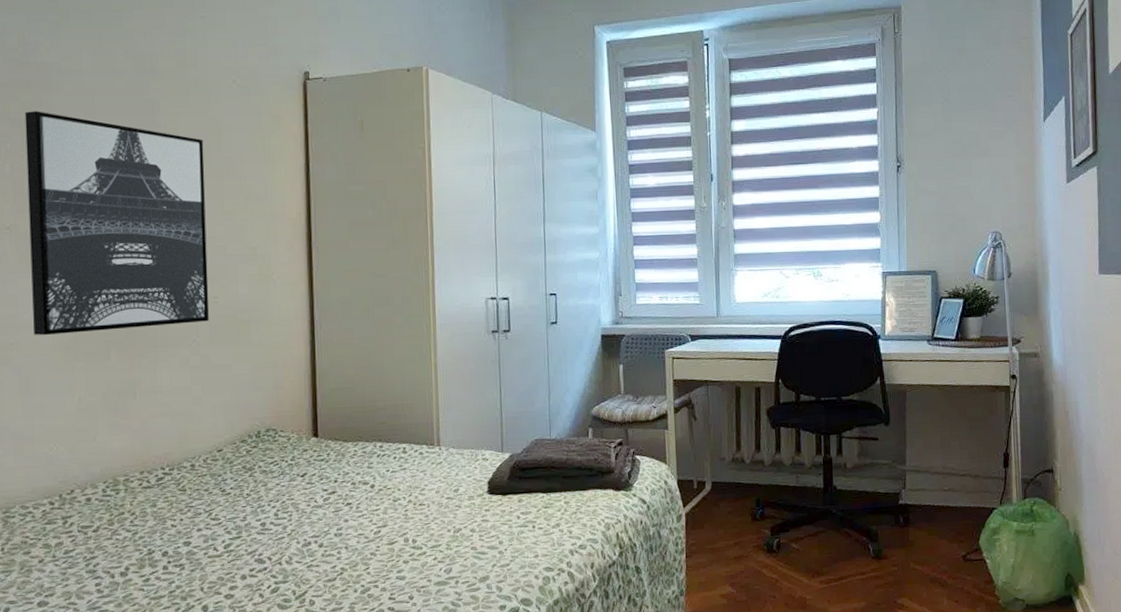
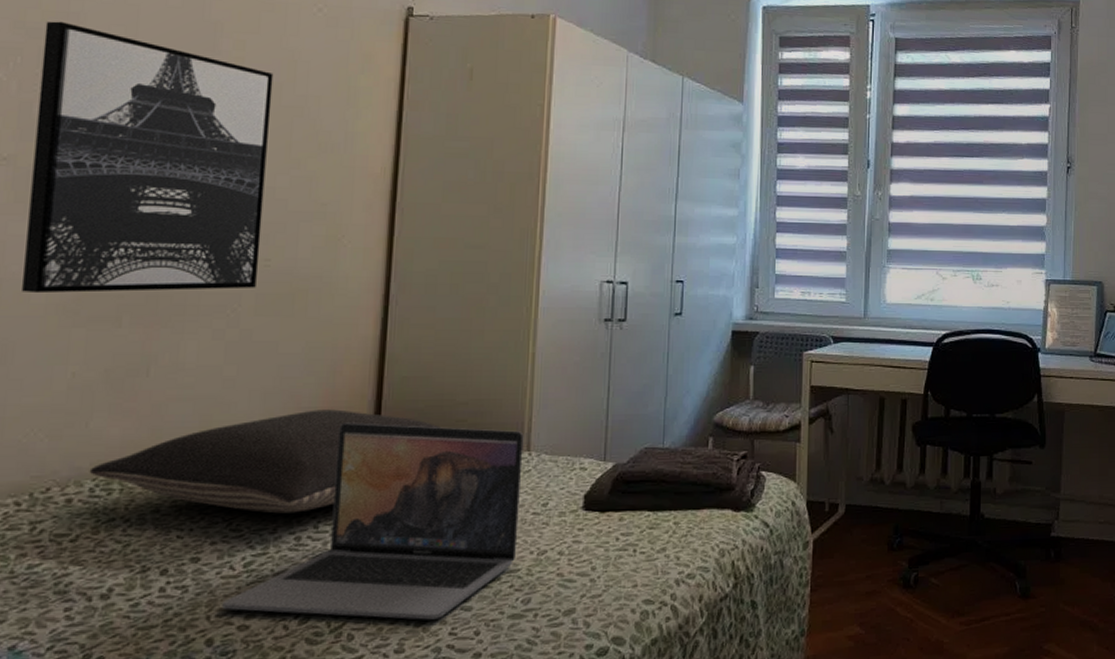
pillow: none [100,418,366,505] -> present [89,409,441,514]
laptop: none [211,428,437,588] -> present [222,422,524,620]

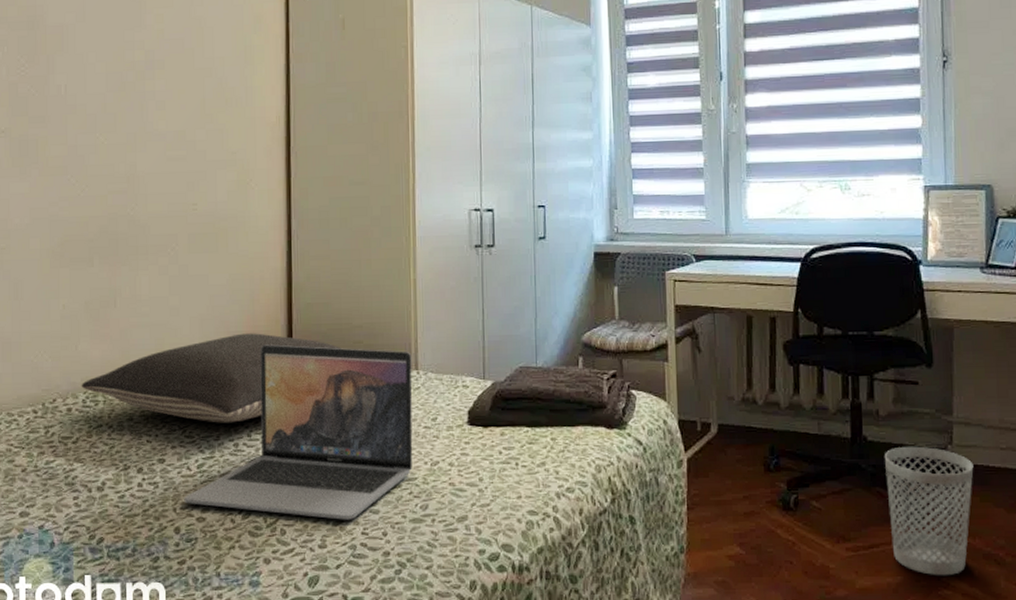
wall art: present [22,21,274,294] -> none [21,14,189,241]
wastebasket: none [998,522,1076,645] -> present [884,446,974,576]

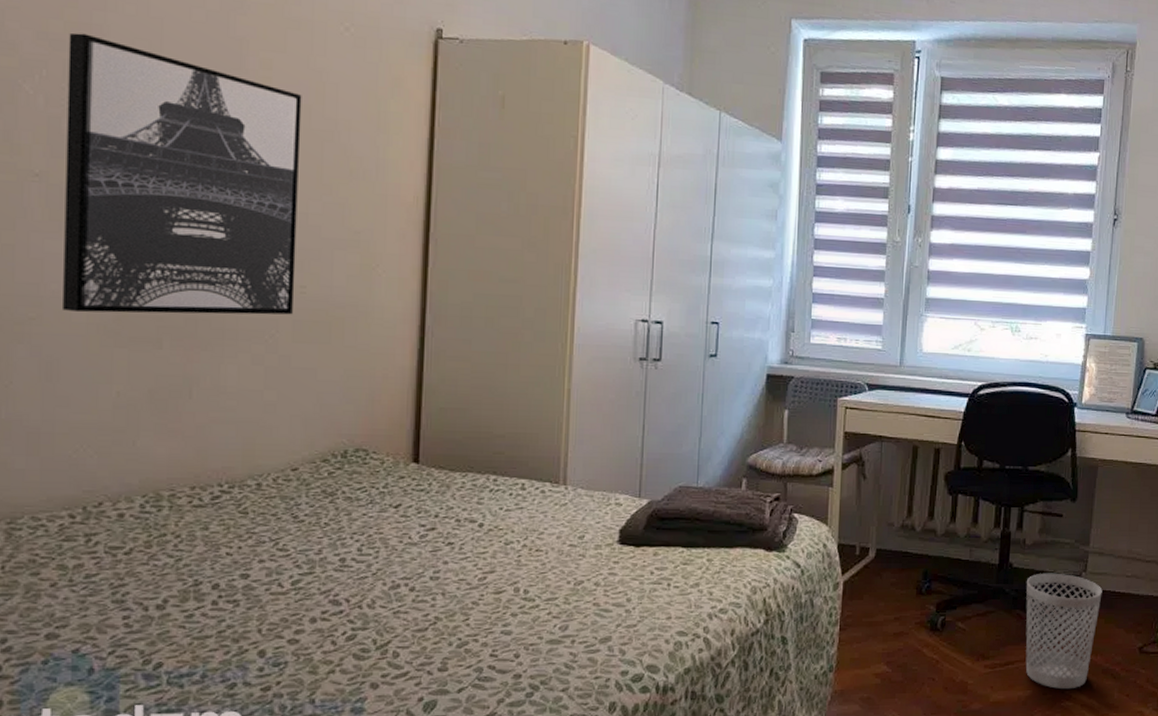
wall art: none [21,14,189,241] -> present [63,32,302,315]
pillow: present [81,333,341,423] -> none [138,437,478,536]
laptop: present [184,344,413,520] -> none [272,451,560,642]

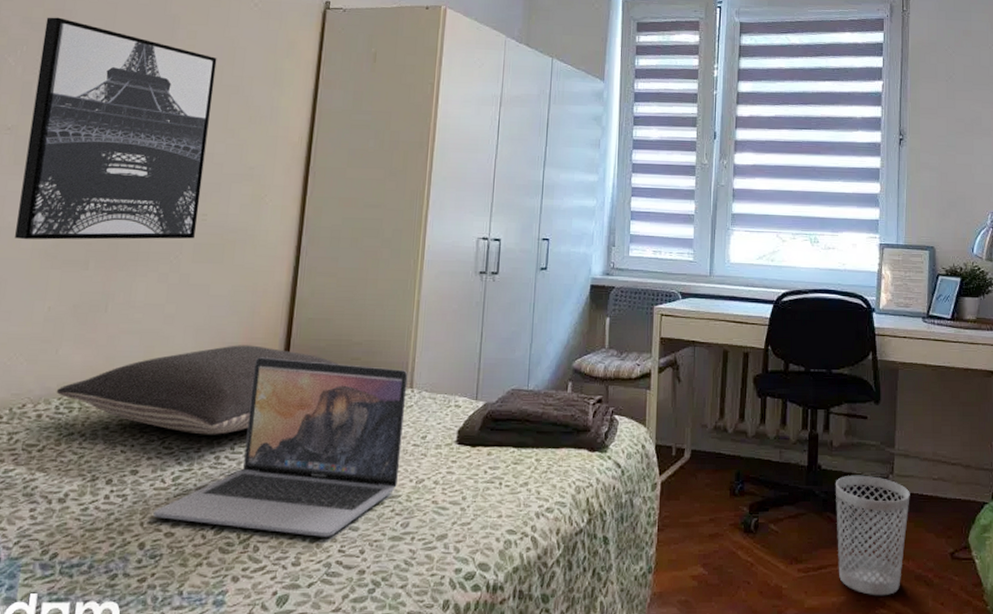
pillow: none [138,437,478,536] -> present [56,345,338,435]
laptop: none [272,451,560,642] -> present [153,357,408,537]

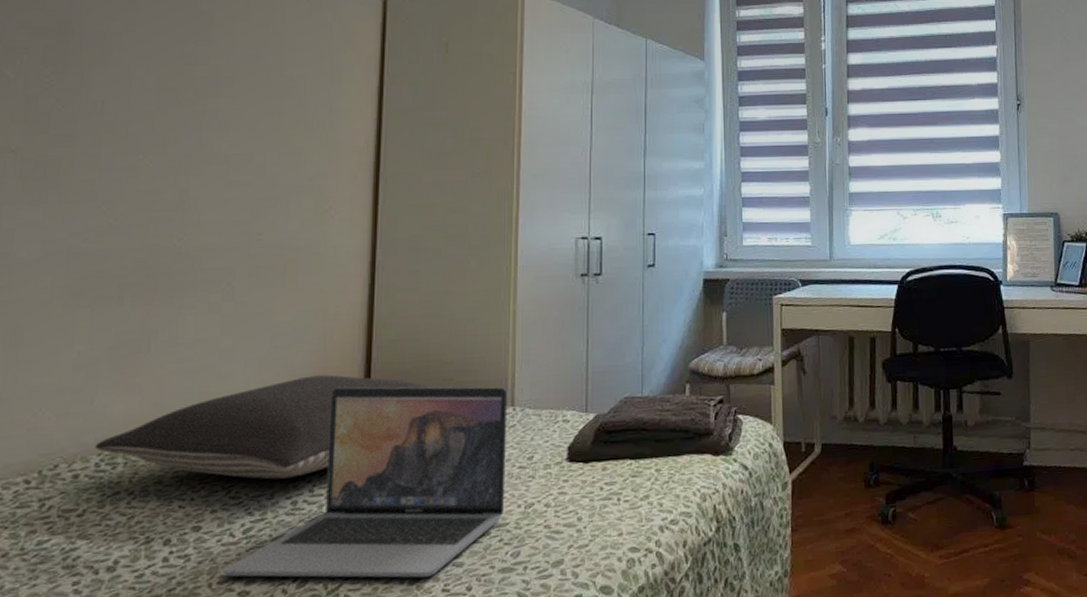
wall art: present [15,17,217,240] -> none [30,20,262,278]
wastebasket: present [835,475,910,596] -> none [972,452,1049,574]

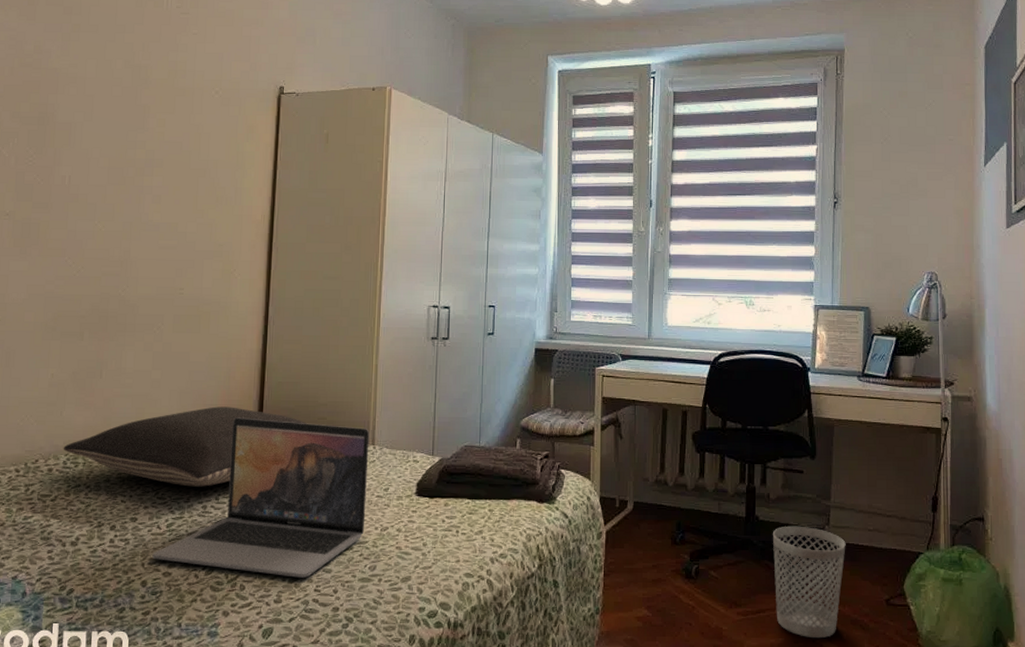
wastebasket: none [972,452,1049,574] -> present [772,526,846,639]

